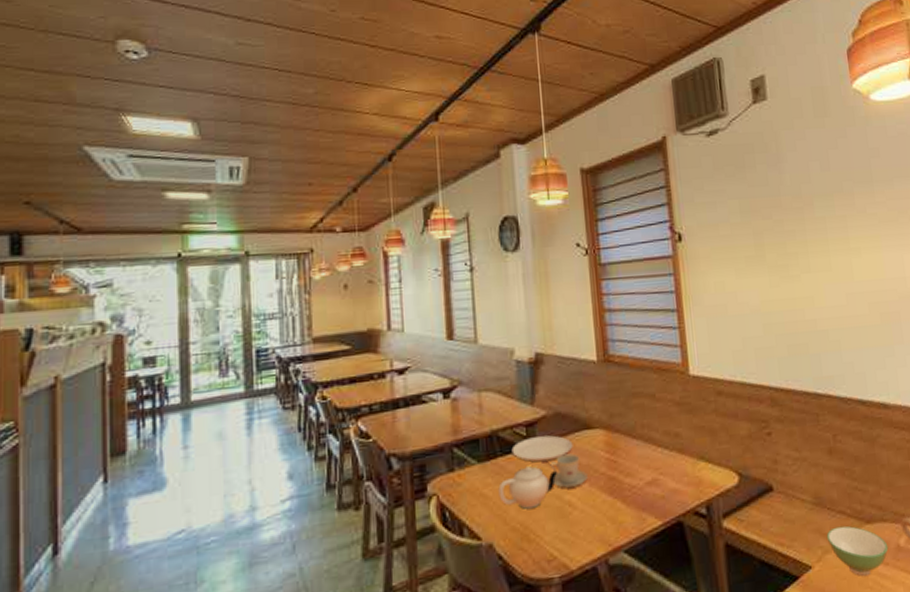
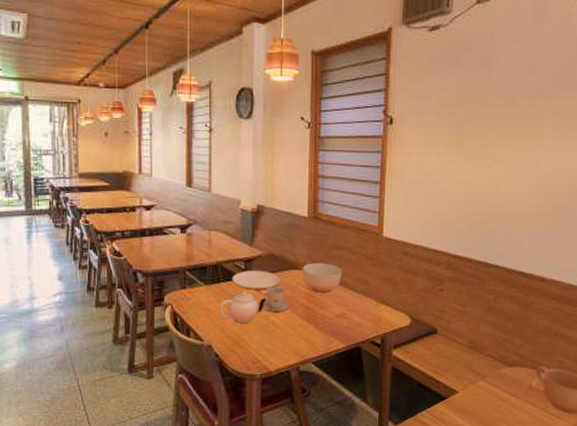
bowl: none [597,416,648,456] -> present [302,263,343,293]
bowl: present [826,525,889,576] -> none [474,366,522,403]

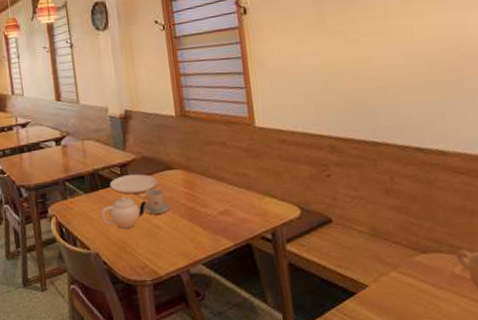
bowl: present [302,263,343,293] -> none [177,159,220,191]

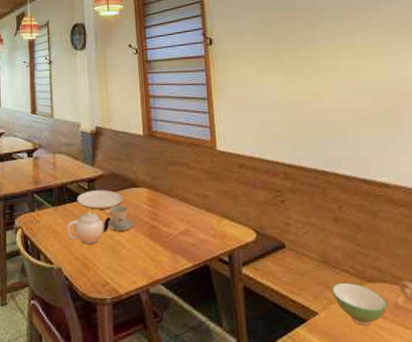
bowl: none [382,254,443,296] -> present [331,282,388,326]

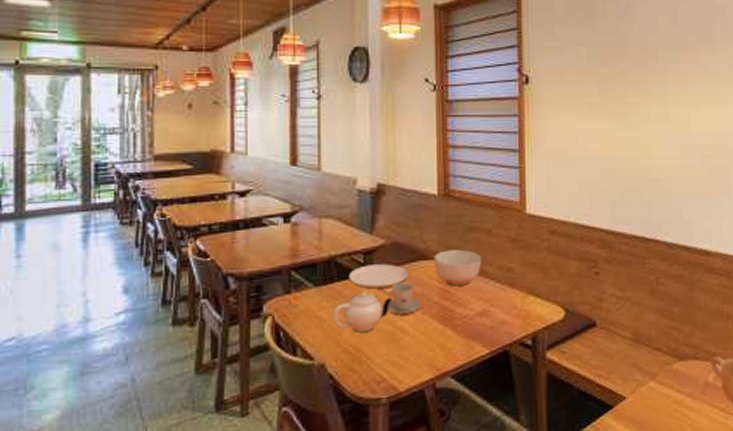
bowl: none [142,179,182,209] -> present [434,249,483,286]
bowl: present [331,282,388,326] -> none [642,361,698,408]

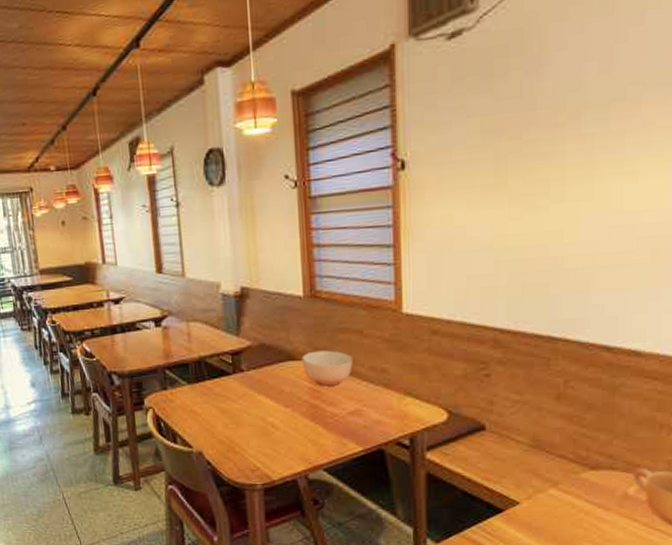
teapot: present [333,292,393,333] -> none [206,390,262,426]
plate: present [348,264,409,289] -> none [218,364,277,387]
teacup: present [385,282,421,314] -> none [254,381,291,411]

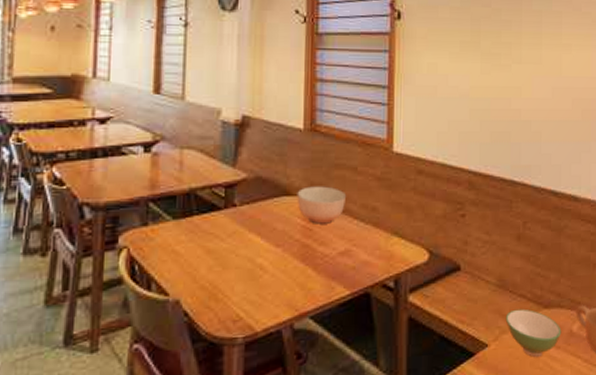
bowl: none [540,469,613,517] -> present [505,308,562,357]

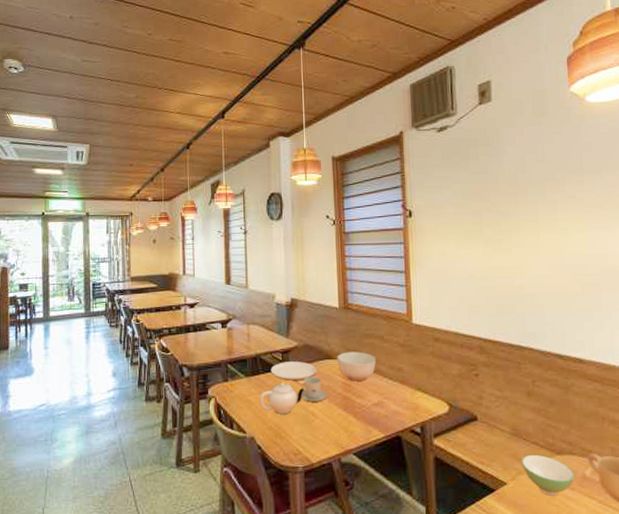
teapot: none [191,227,253,269] -> present [260,383,305,414]
plate: none [208,198,271,224] -> present [270,361,317,381]
teacup: none [245,218,282,251] -> present [299,376,328,401]

